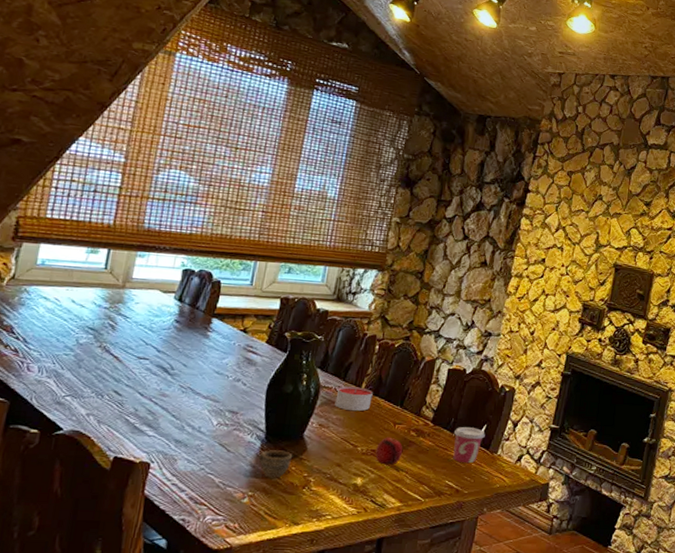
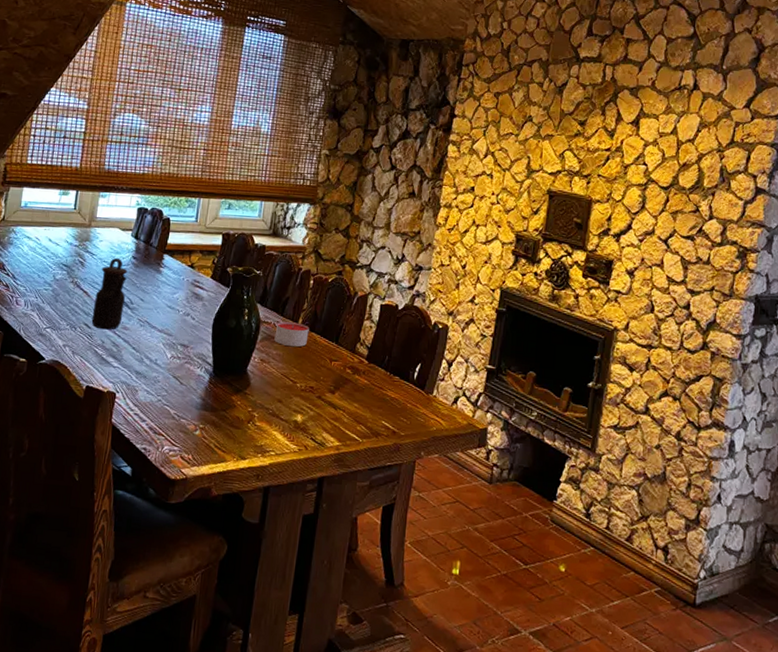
teapot: none [122,322,169,397] -> present [91,258,128,330]
cup: present [258,450,293,478] -> none [207,384,238,412]
fruit: present [375,437,403,465] -> none [313,373,340,403]
cup: present [453,427,485,464] -> none [388,365,420,404]

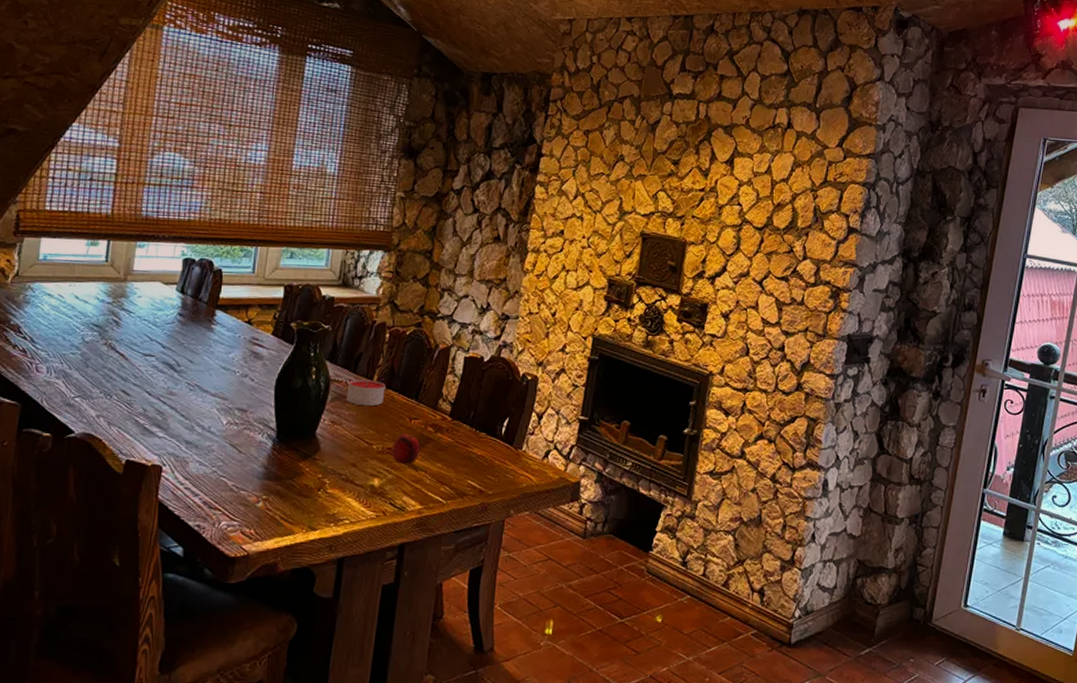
teapot: present [91,258,128,330] -> none [130,316,173,397]
fruit: none [313,373,340,403] -> present [392,433,421,464]

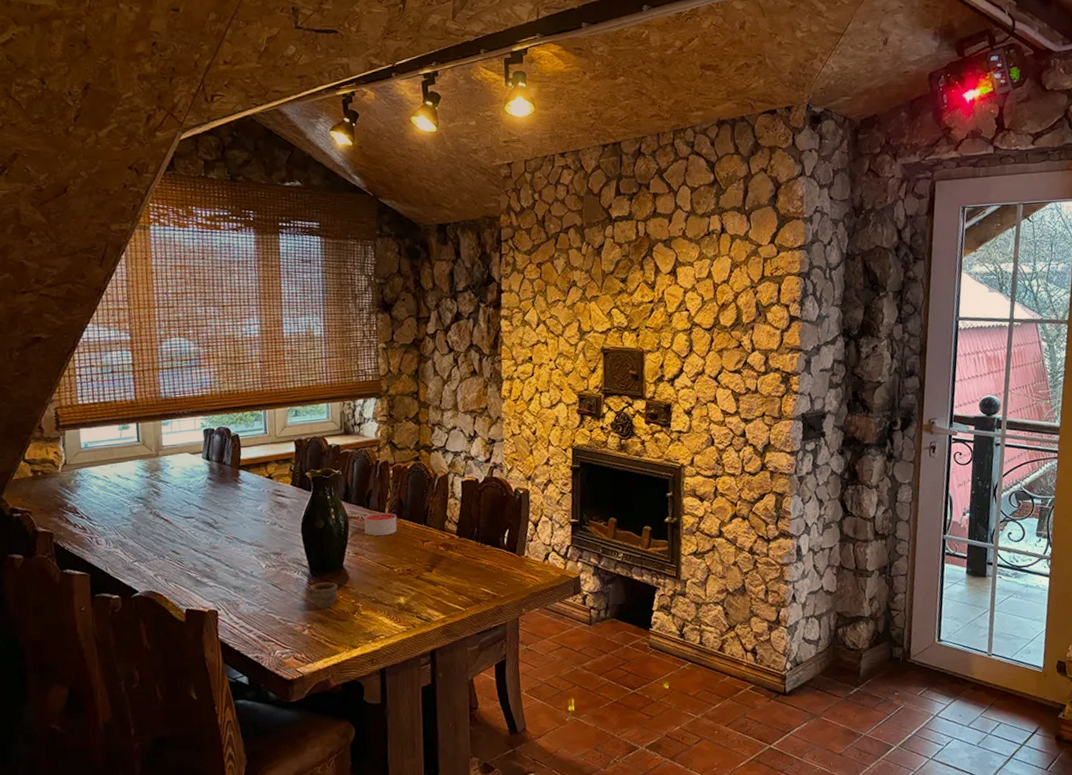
cup: none [271,450,306,480] -> present [308,582,338,609]
fruit: present [392,433,421,464] -> none [411,554,436,582]

